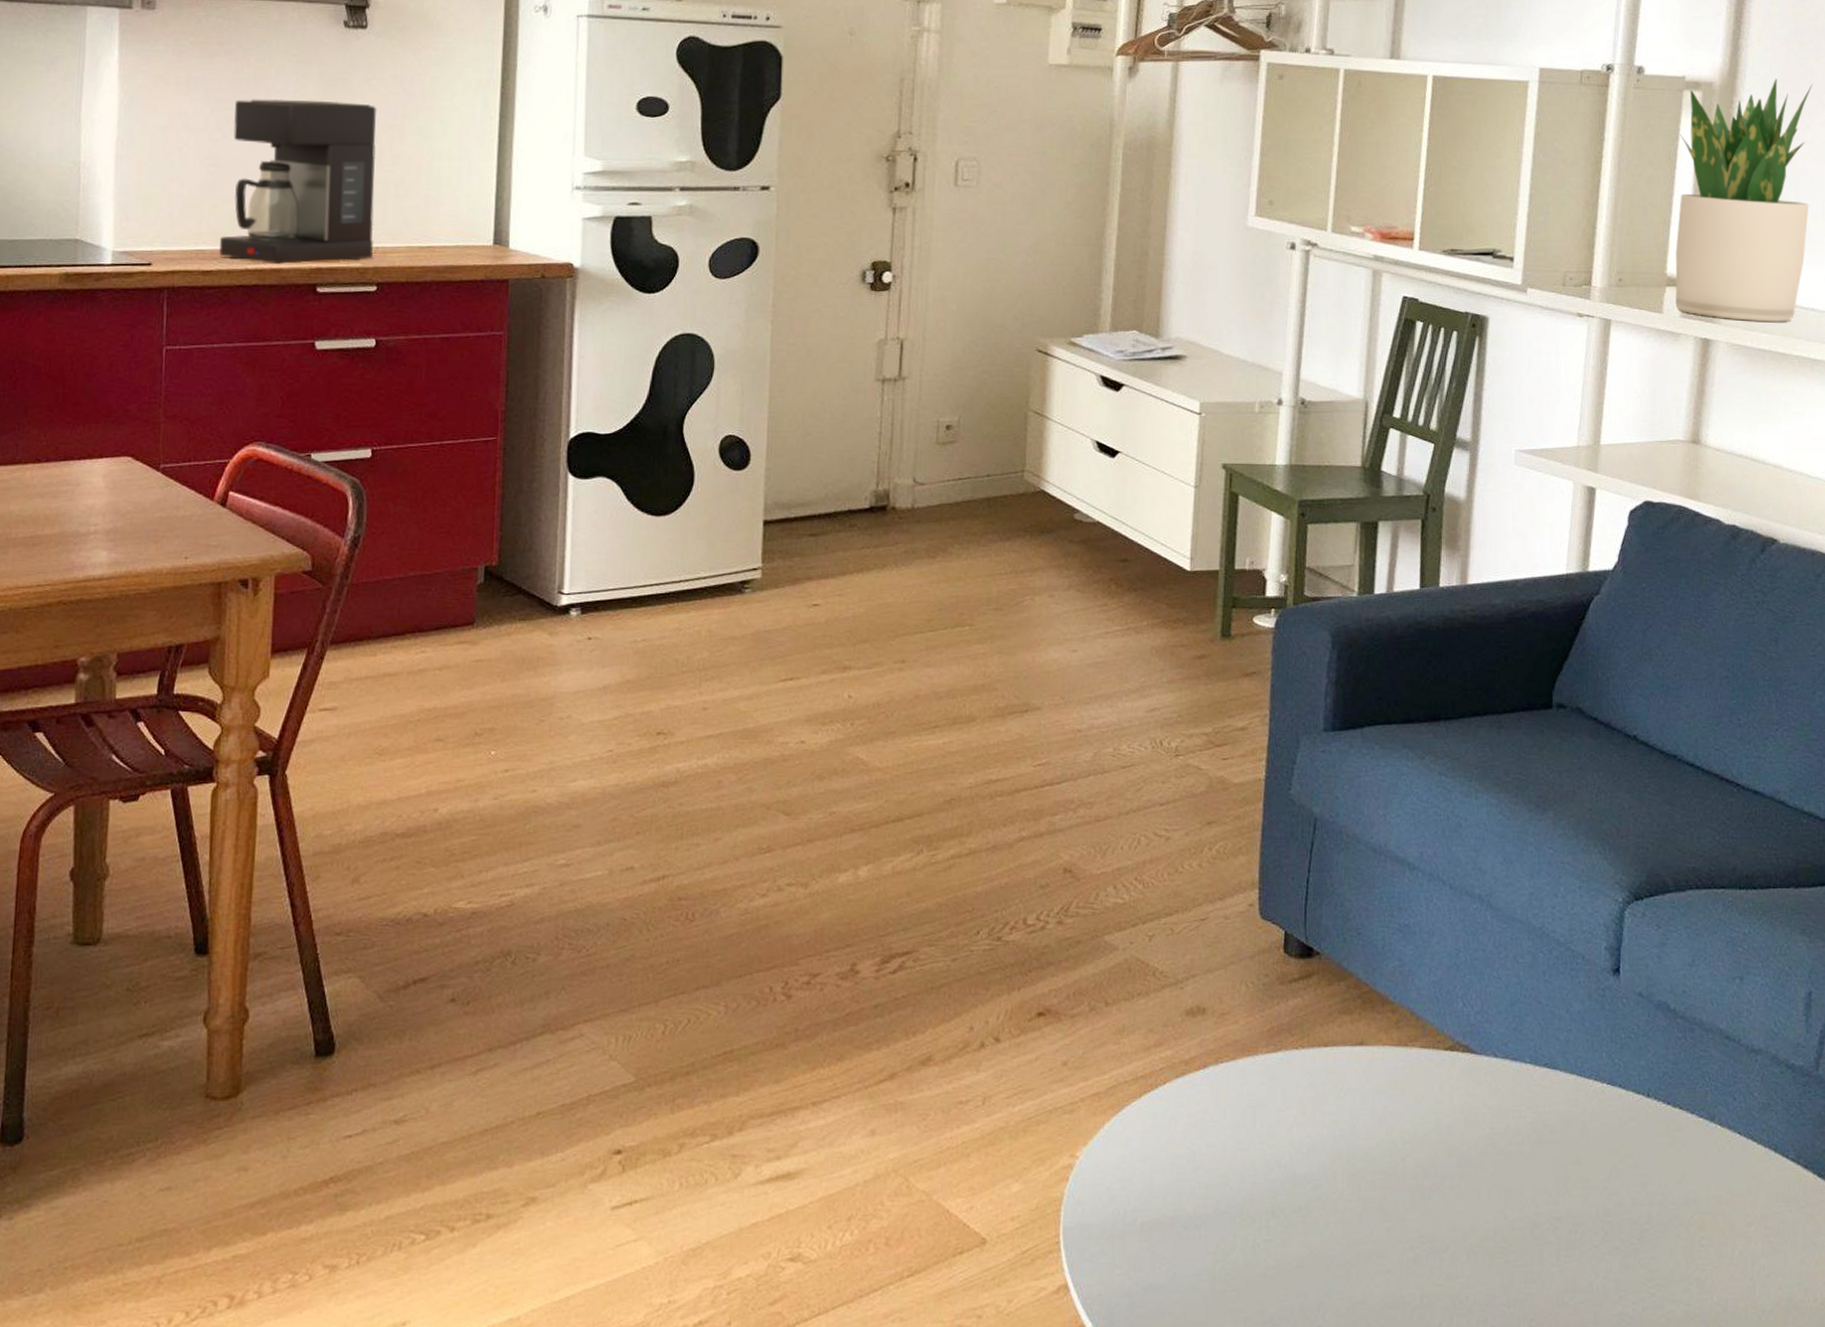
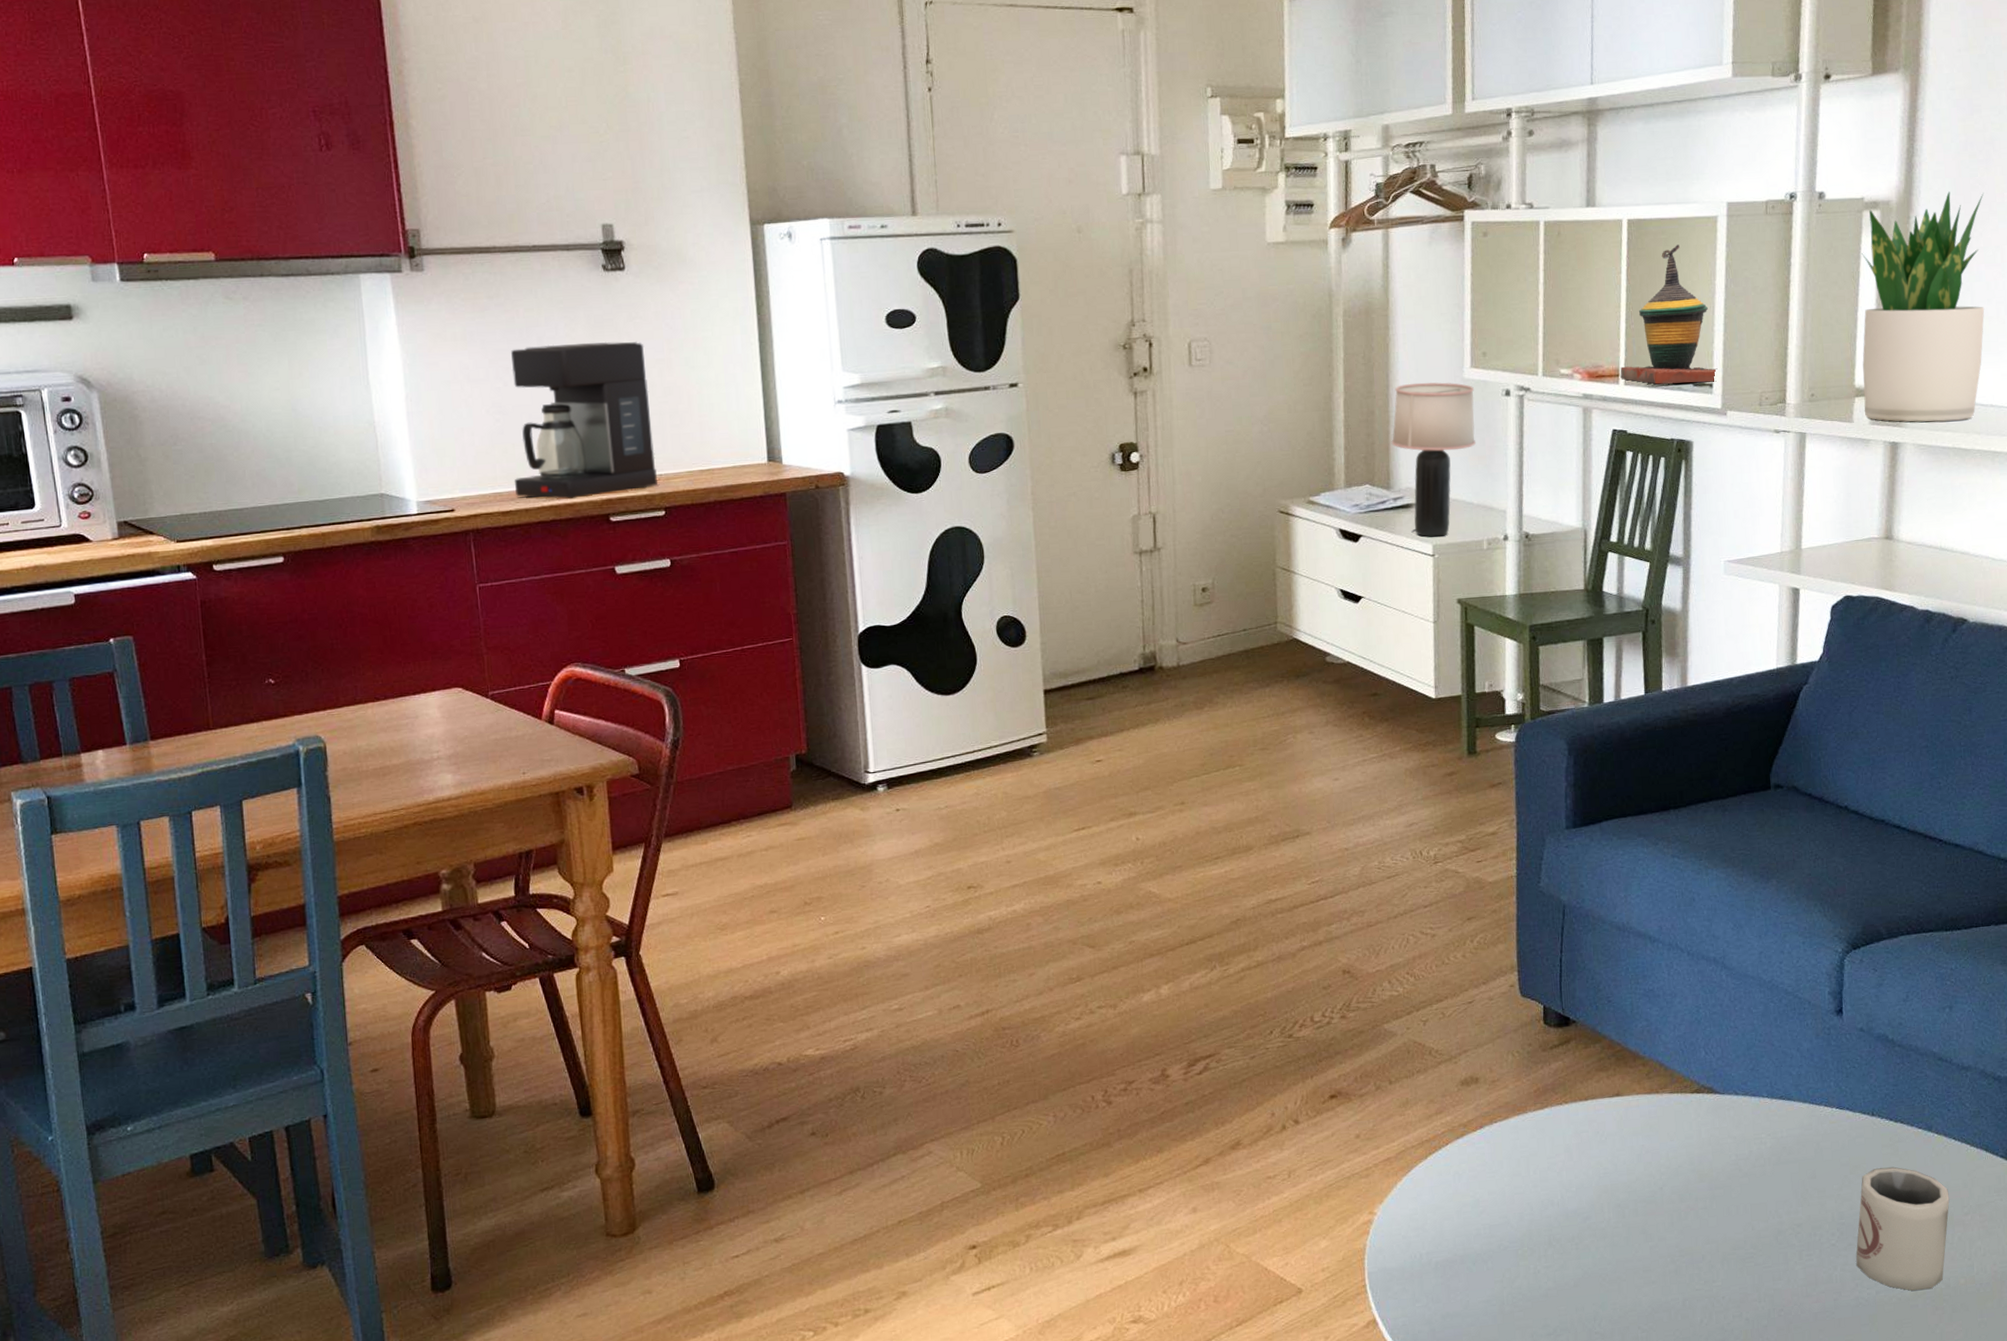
table lamp: none [1164,226,1257,394] -> present [1391,382,1477,537]
decorative basket: none [1415,107,1520,256] -> present [1620,245,1718,385]
cup: none [1621,1160,1731,1311] -> present [1856,1166,1950,1291]

